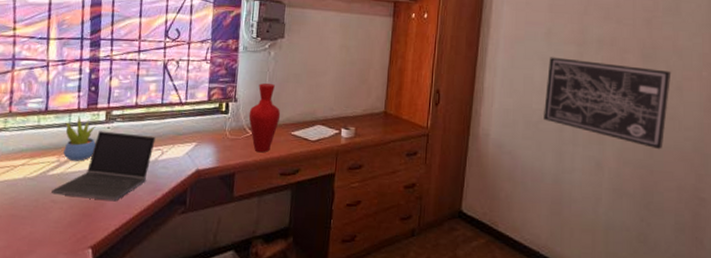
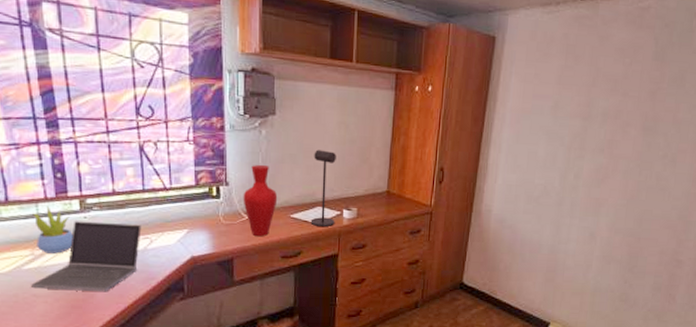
desk lamp: none [310,70,337,146] -> present [310,149,336,228]
wall art: present [544,57,672,150] -> none [545,131,669,219]

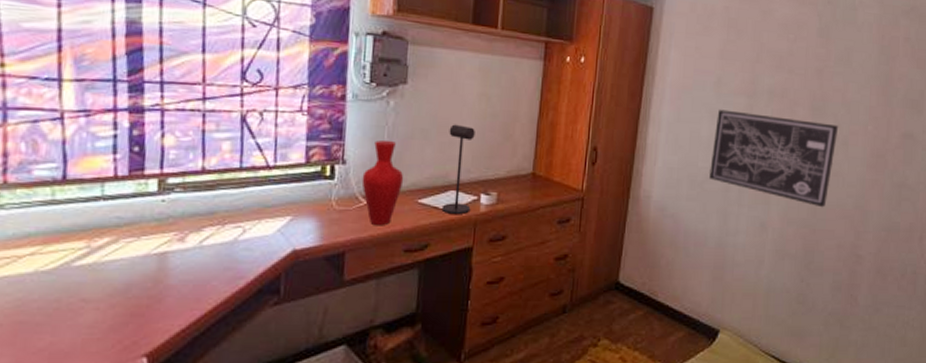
laptop computer: present [31,221,142,292] -> none [80,205,234,296]
succulent plant: present [32,206,73,254] -> none [95,187,145,246]
wall art: none [545,131,669,219] -> present [709,109,839,208]

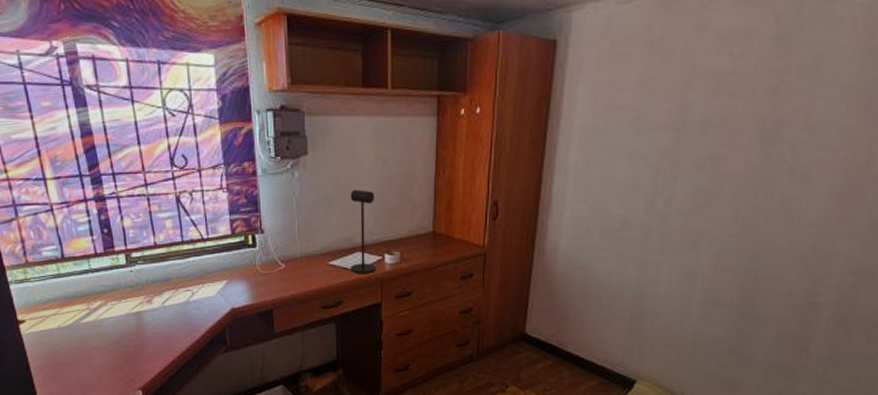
vase: present [361,139,404,226] -> none [279,209,315,286]
wall art: present [709,109,839,208] -> none [625,148,798,252]

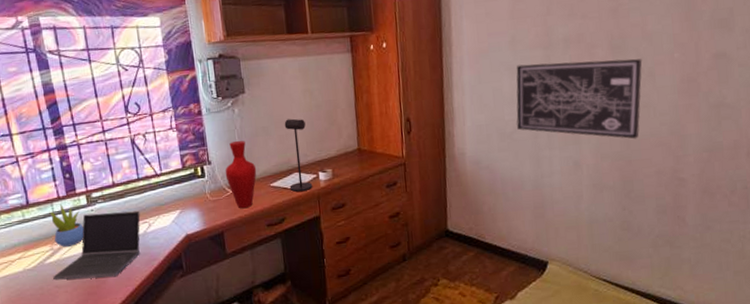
succulent plant: none [85,262,122,307] -> present [49,204,84,247]
laptop computer: none [89,275,183,345] -> present [53,210,141,281]
vase: none [279,209,315,286] -> present [225,140,257,209]
wall art: none [625,148,798,252] -> present [516,58,643,139]

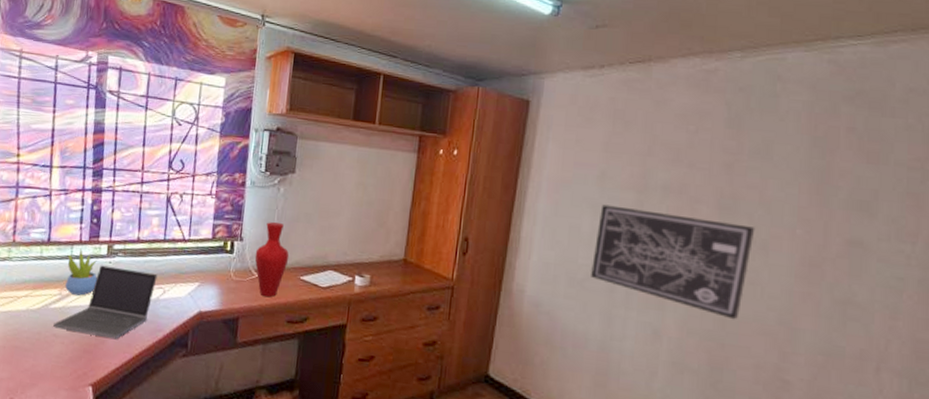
desk lamp: present [284,118,313,192] -> none [320,210,352,294]

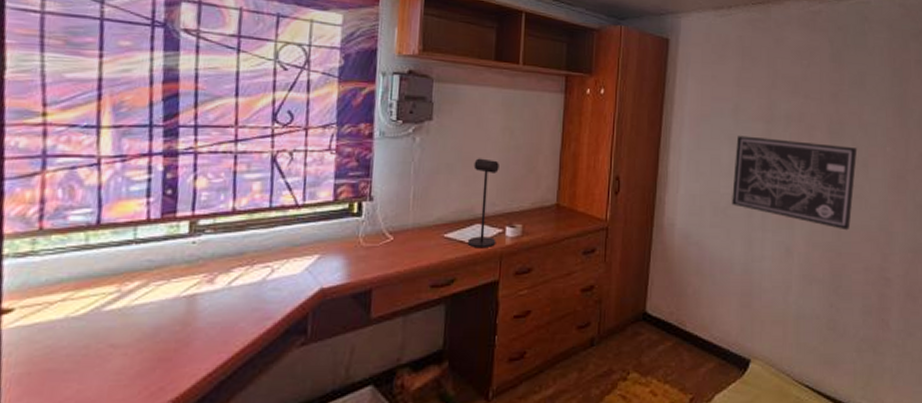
laptop computer: present [53,265,158,340] -> none [109,247,263,339]
succulent plant: present [65,249,97,296] -> none [126,230,175,289]
vase: present [254,221,289,298] -> none [388,175,430,262]
desk lamp: none [320,210,352,294] -> present [467,158,499,249]

